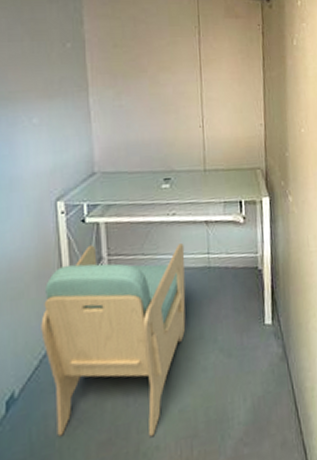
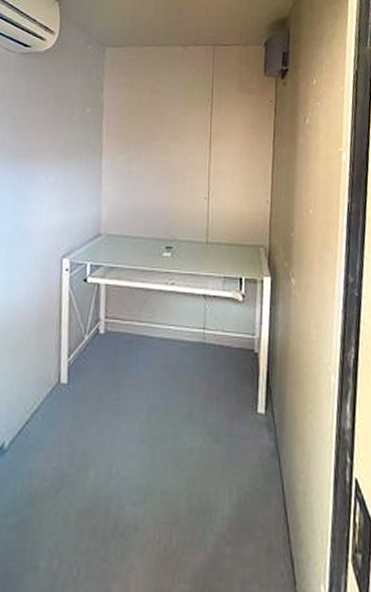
chair: present [41,243,186,437] -> none [35,305,181,516]

